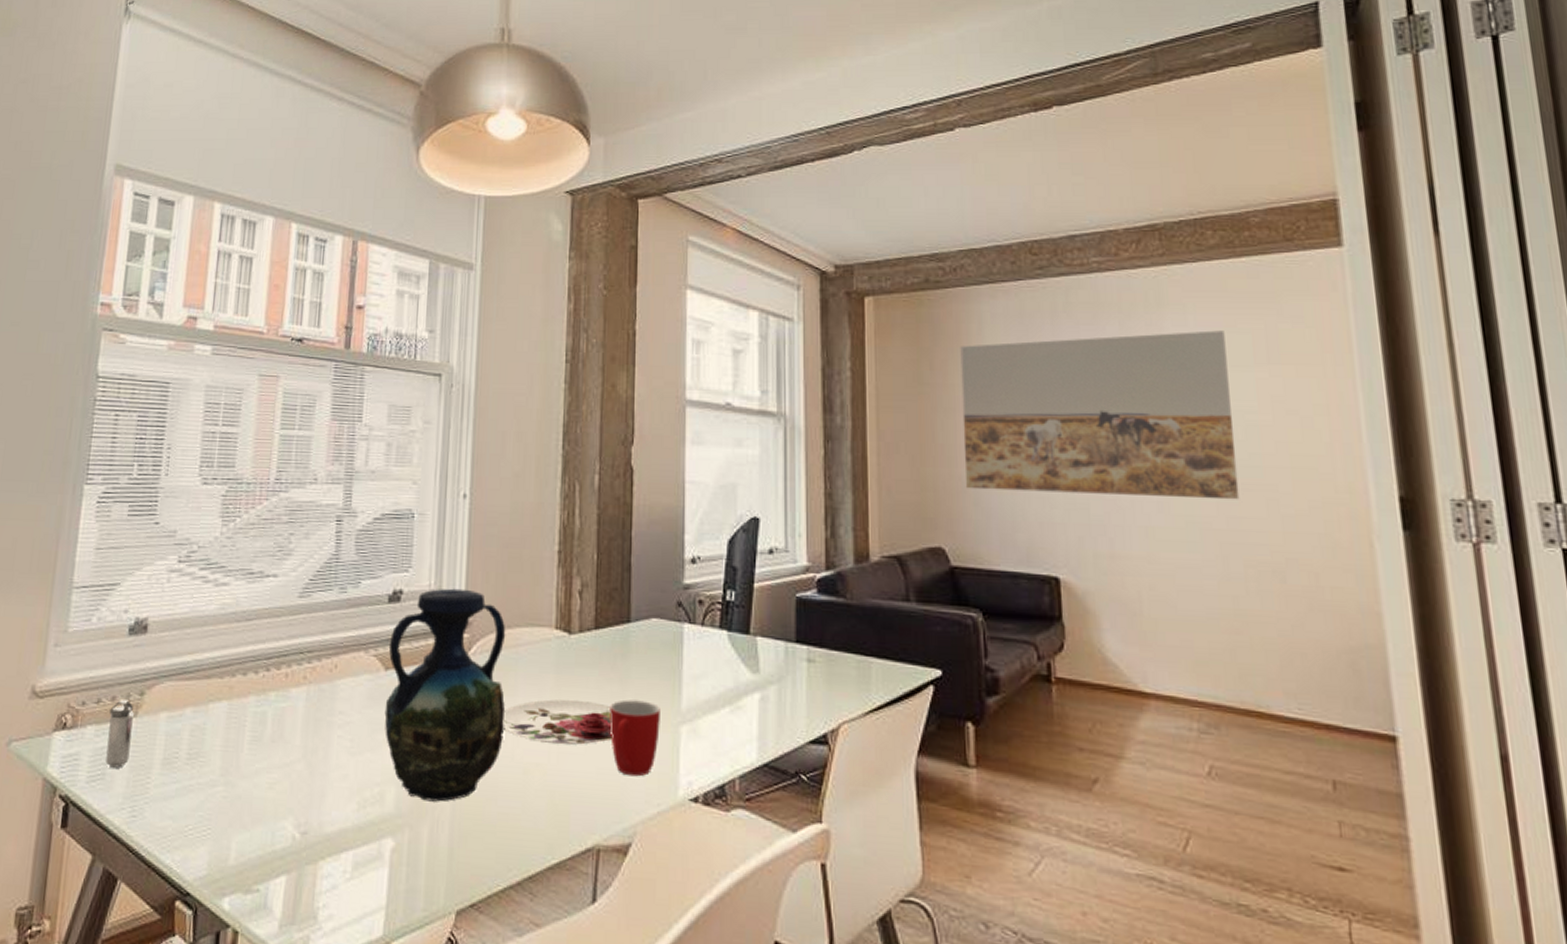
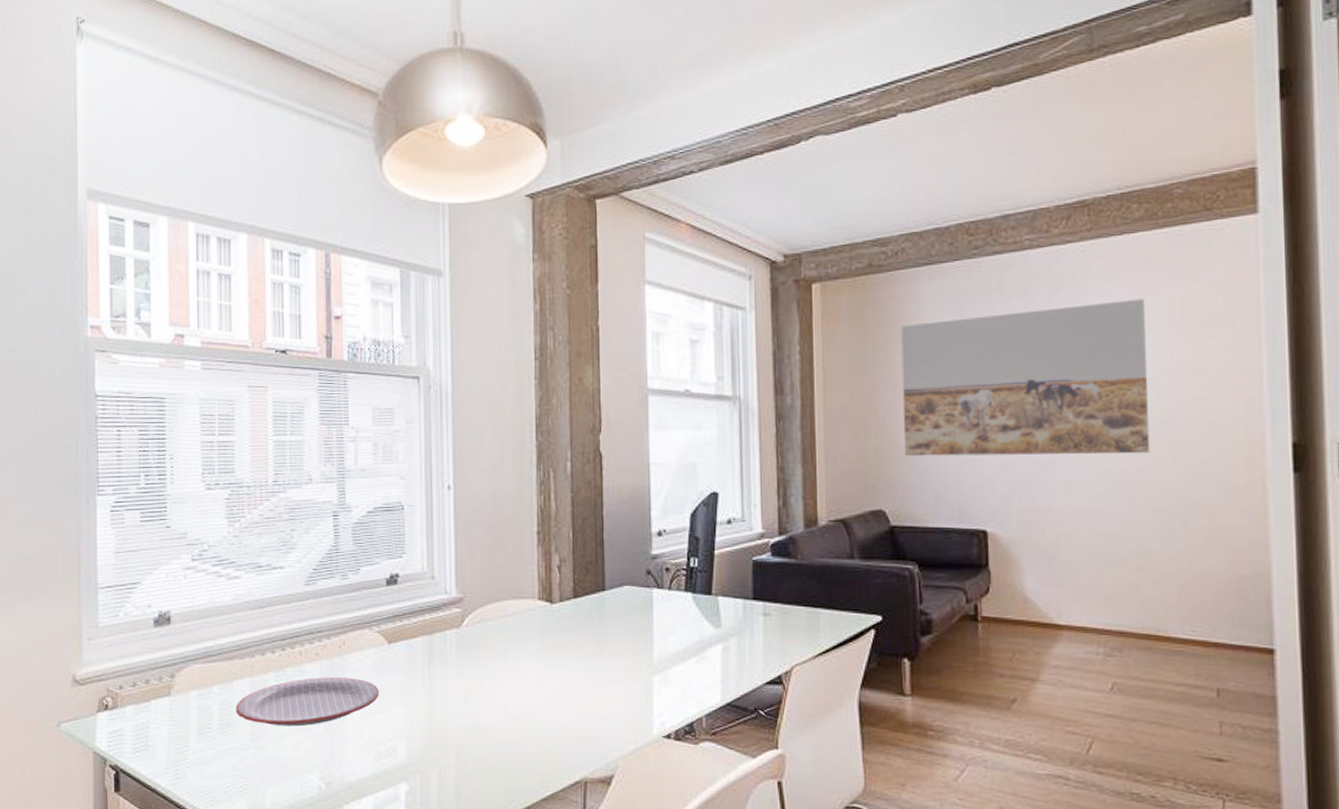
shaker: present [105,700,135,768] -> none [145,682,168,740]
plate: none [207,704,371,762] -> present [235,677,380,727]
vase: present [384,588,506,802] -> none [390,569,499,751]
plate: present [502,699,612,745] -> none [496,659,593,698]
mug: present [609,699,660,777] -> none [590,657,635,720]

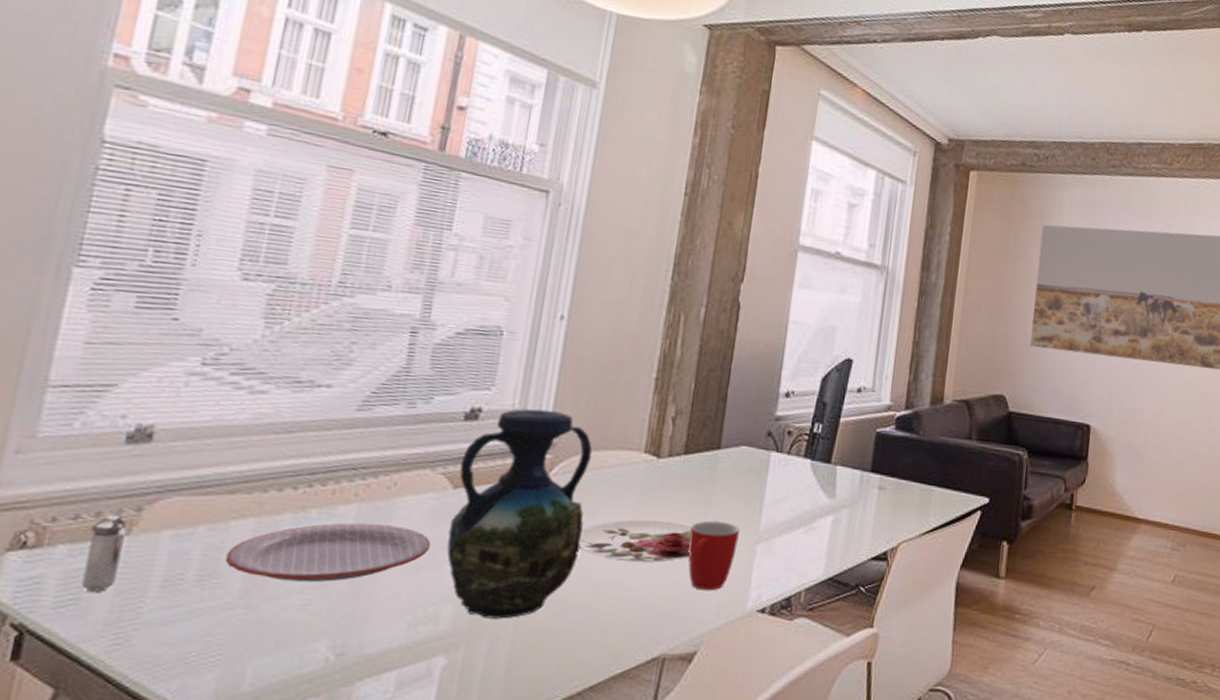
shaker: none [145,682,168,740] -> present [81,516,128,592]
vase: none [390,569,499,751] -> present [446,409,593,619]
plate: none [496,659,593,698] -> present [578,519,692,563]
mug: none [590,657,635,720] -> present [688,520,740,591]

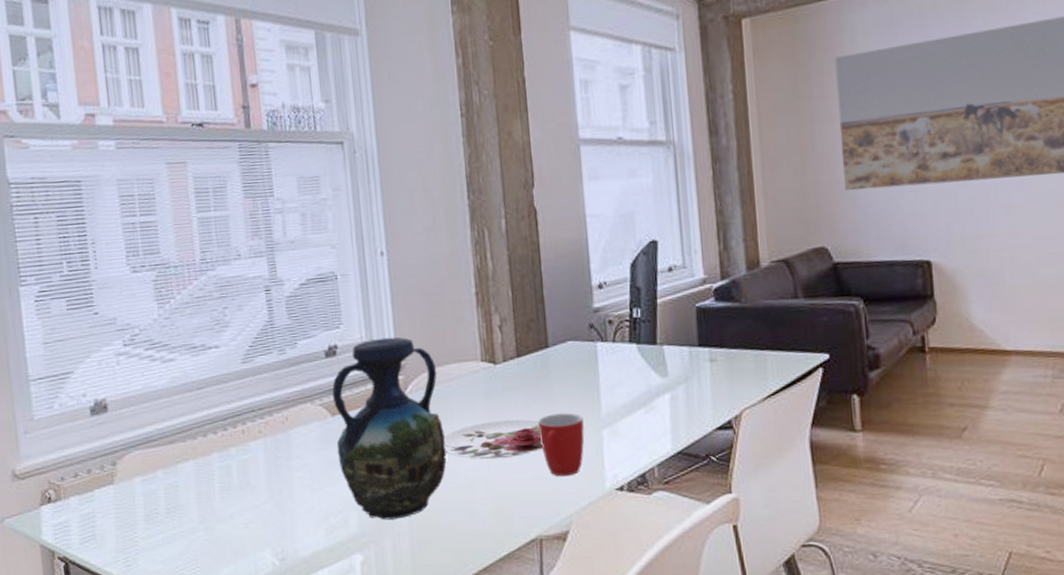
shaker: present [81,516,128,592] -> none [87,471,114,529]
plate: present [225,523,431,583] -> none [181,453,327,507]

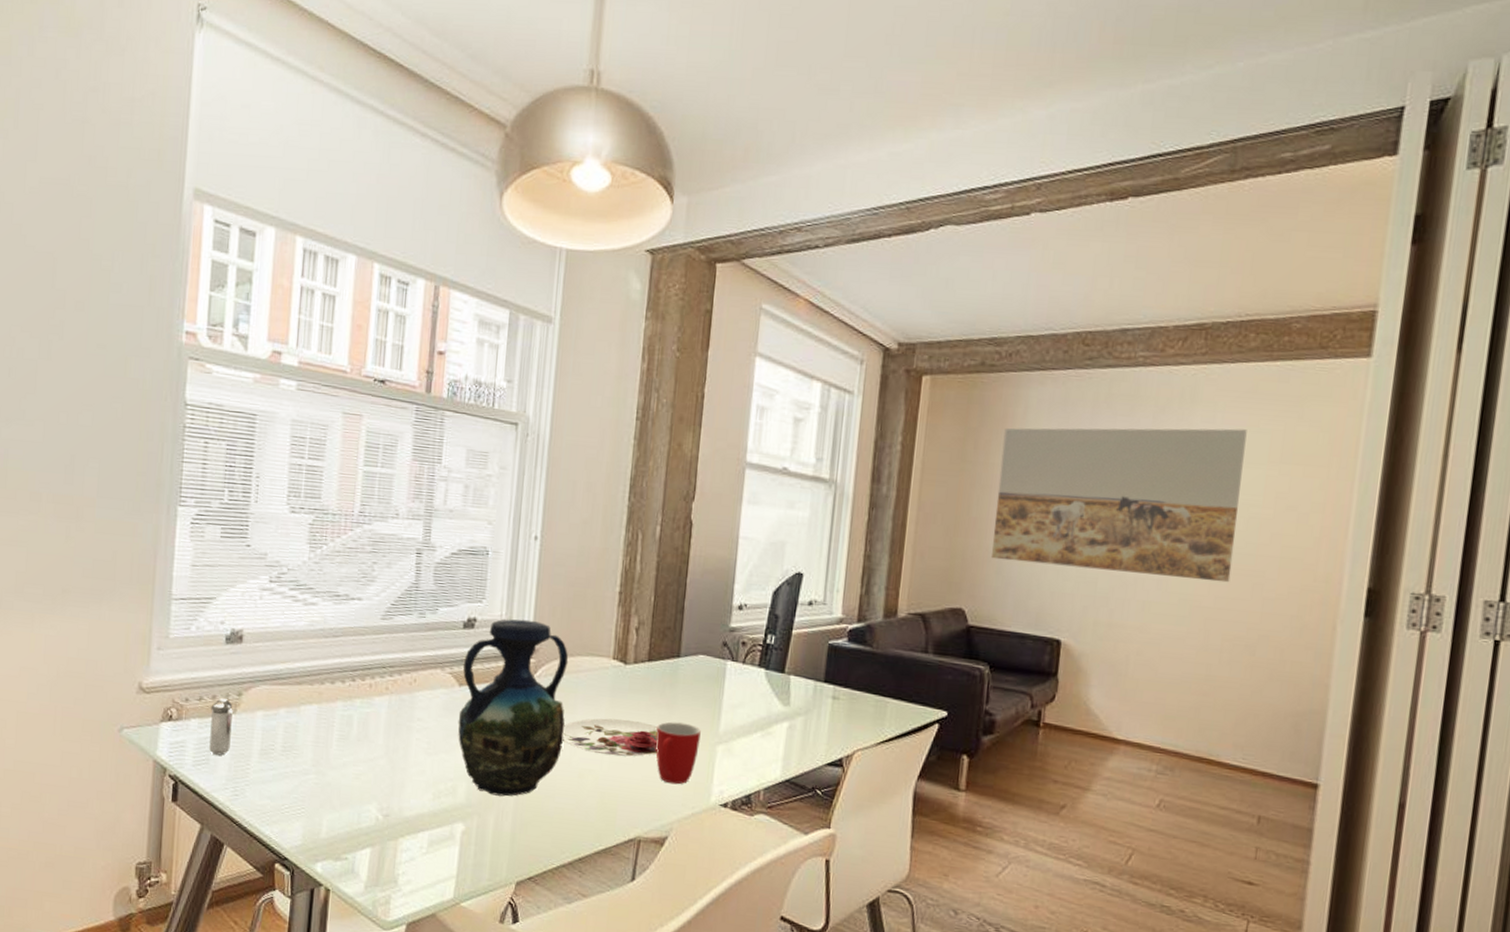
shaker: none [87,471,114,529] -> present [209,698,234,756]

